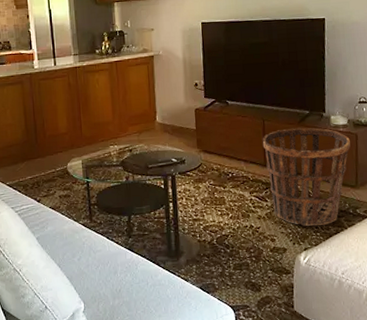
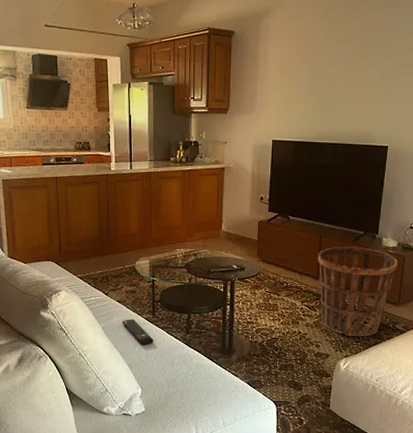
remote control: none [57,226,93,255] -> present [121,319,154,346]

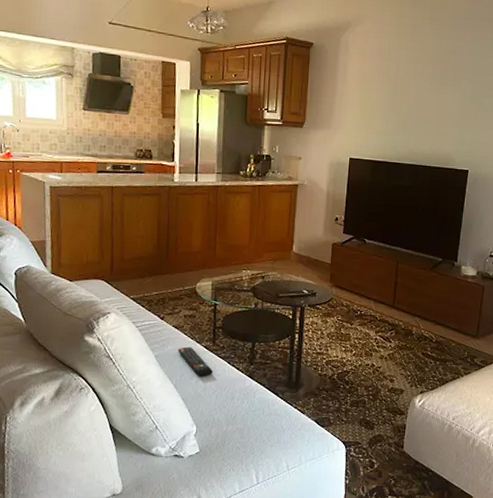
basket: present [317,246,398,337] -> none [393,273,477,371]

